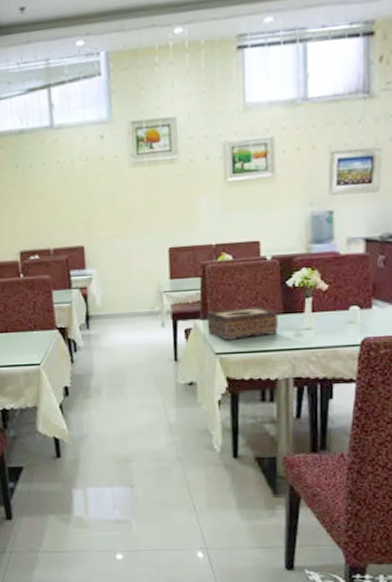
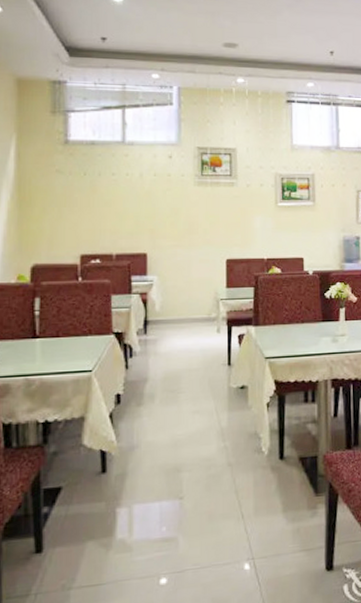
tissue box: present [206,306,278,341] -> none [258,315,318,346]

